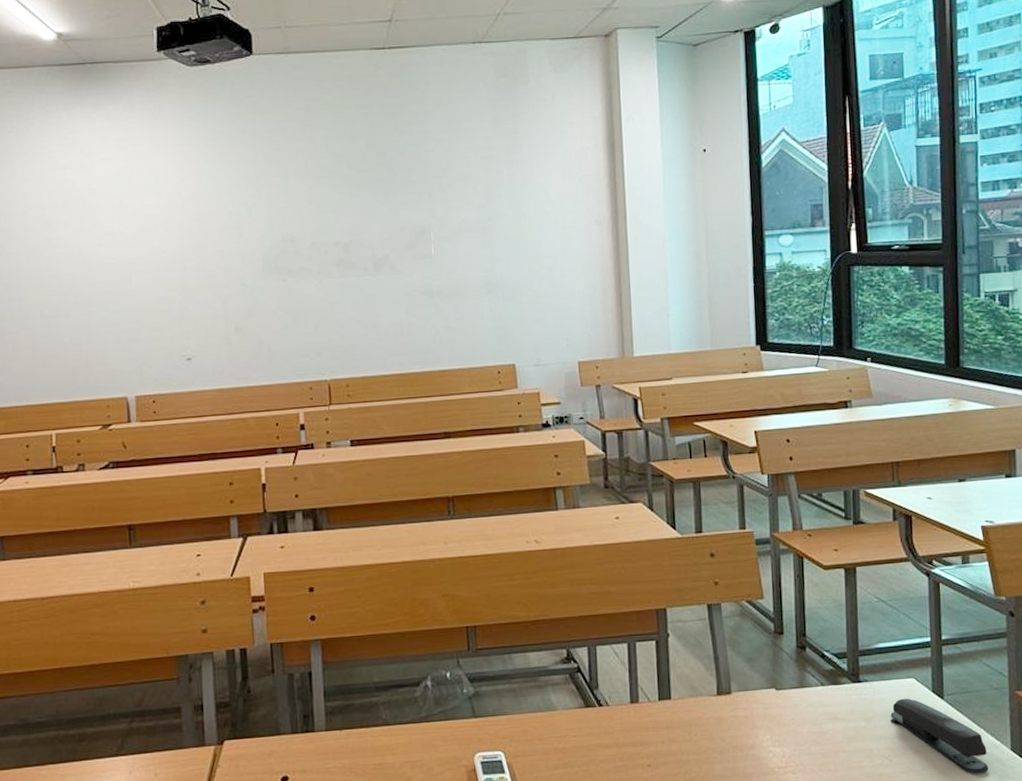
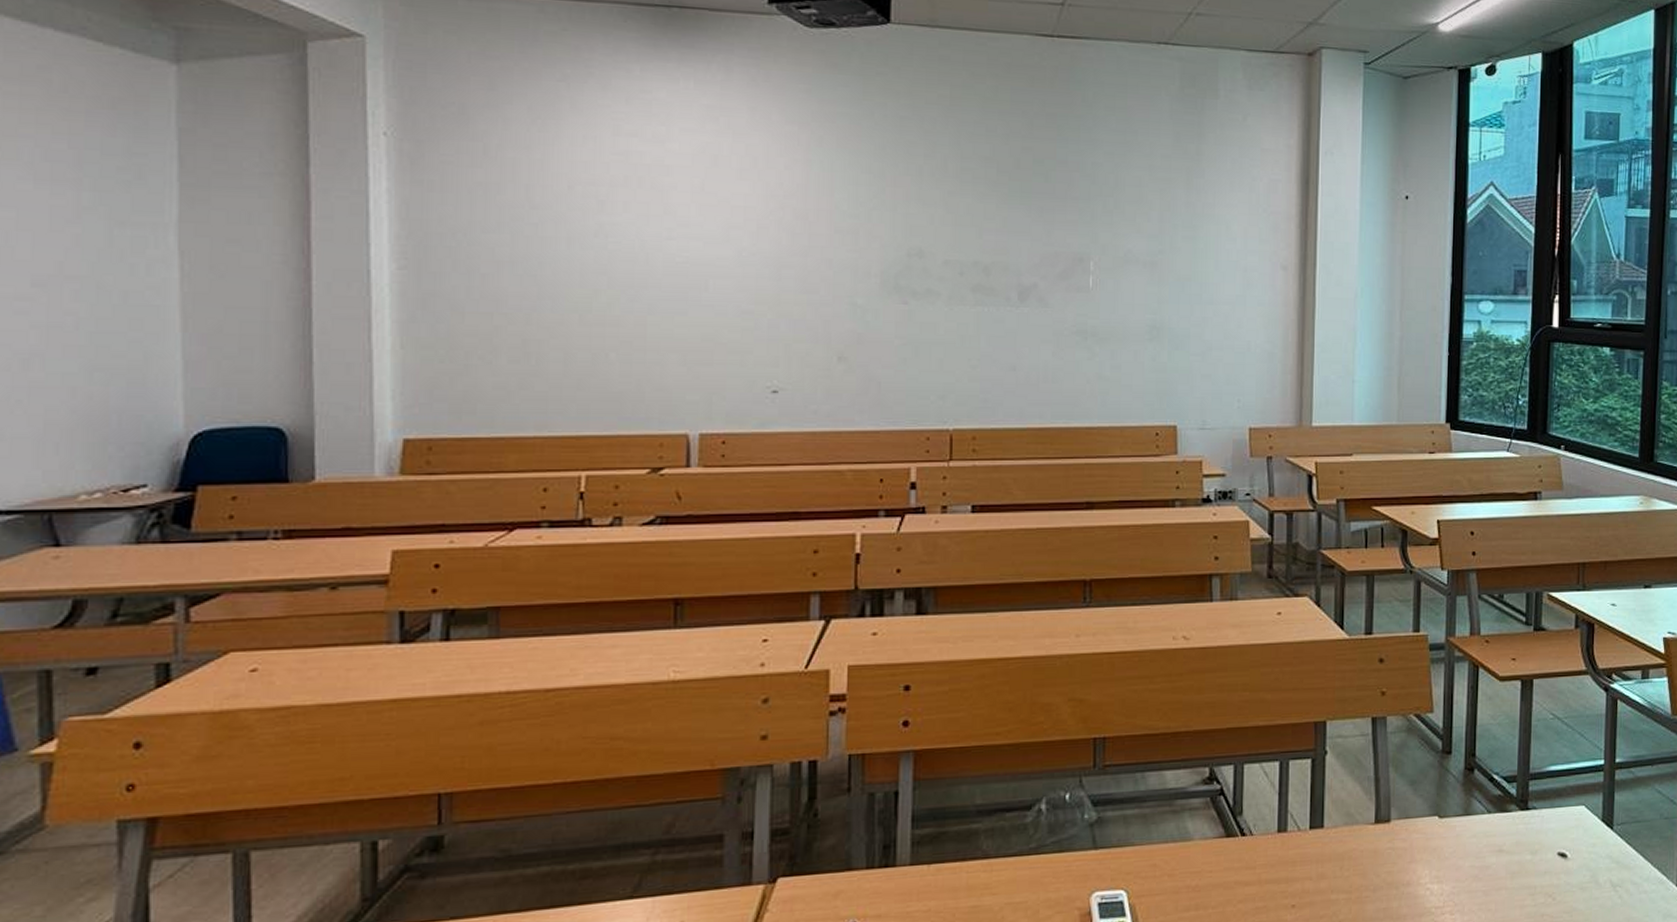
stapler: present [890,698,989,774] -> none [1557,828,1653,913]

